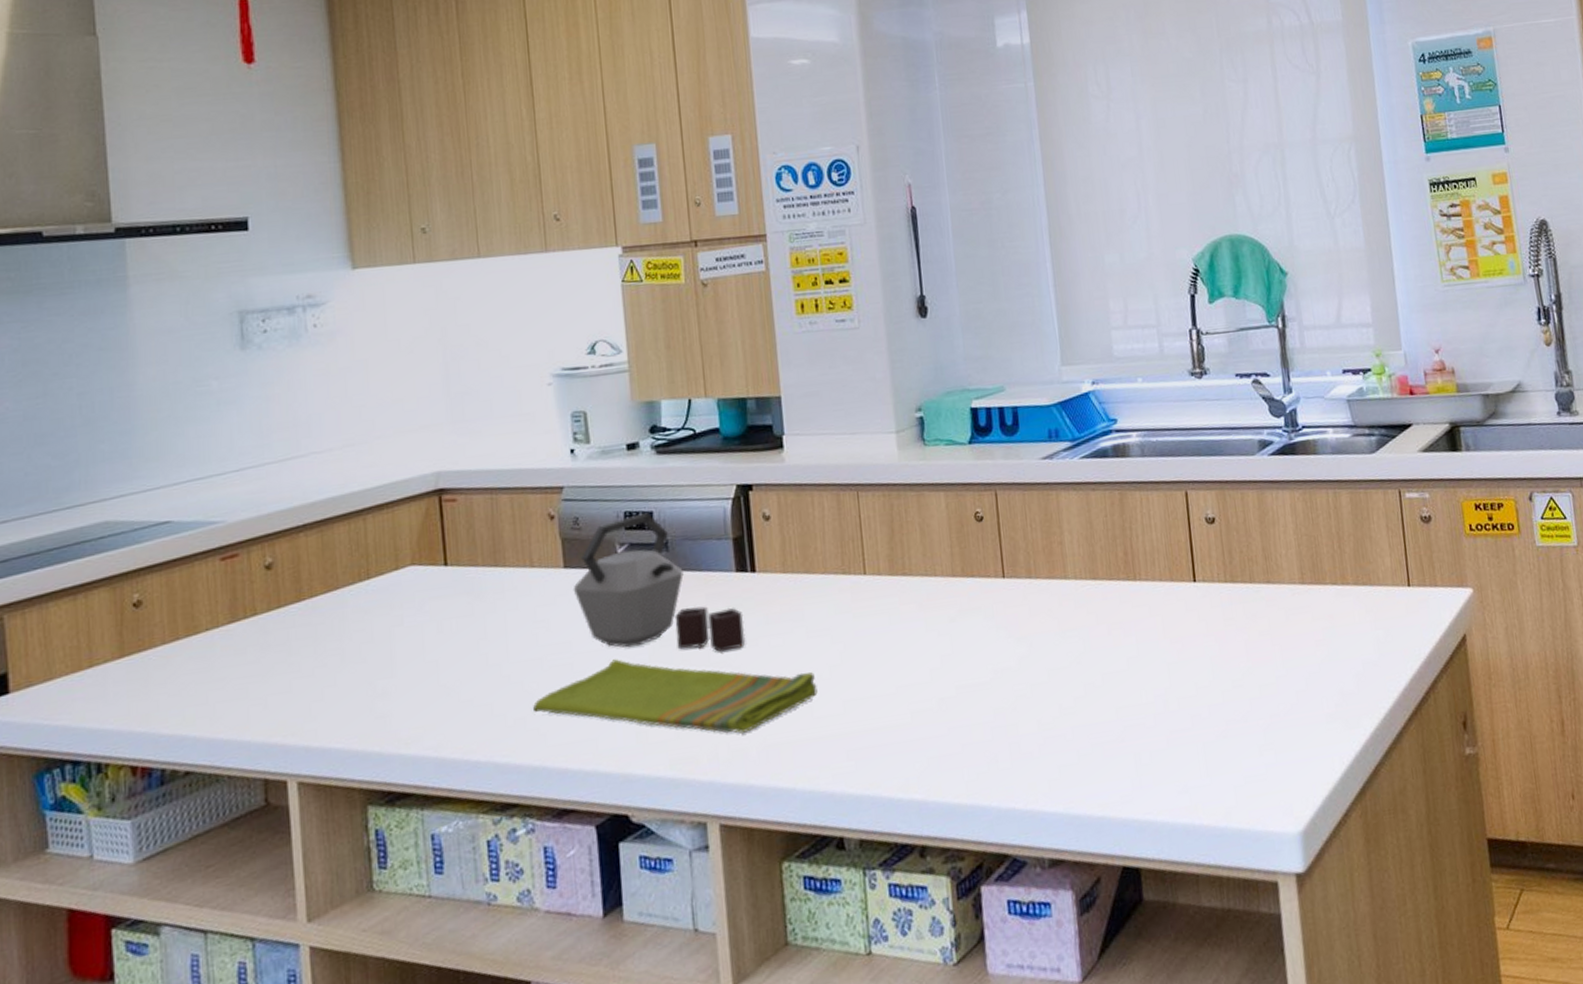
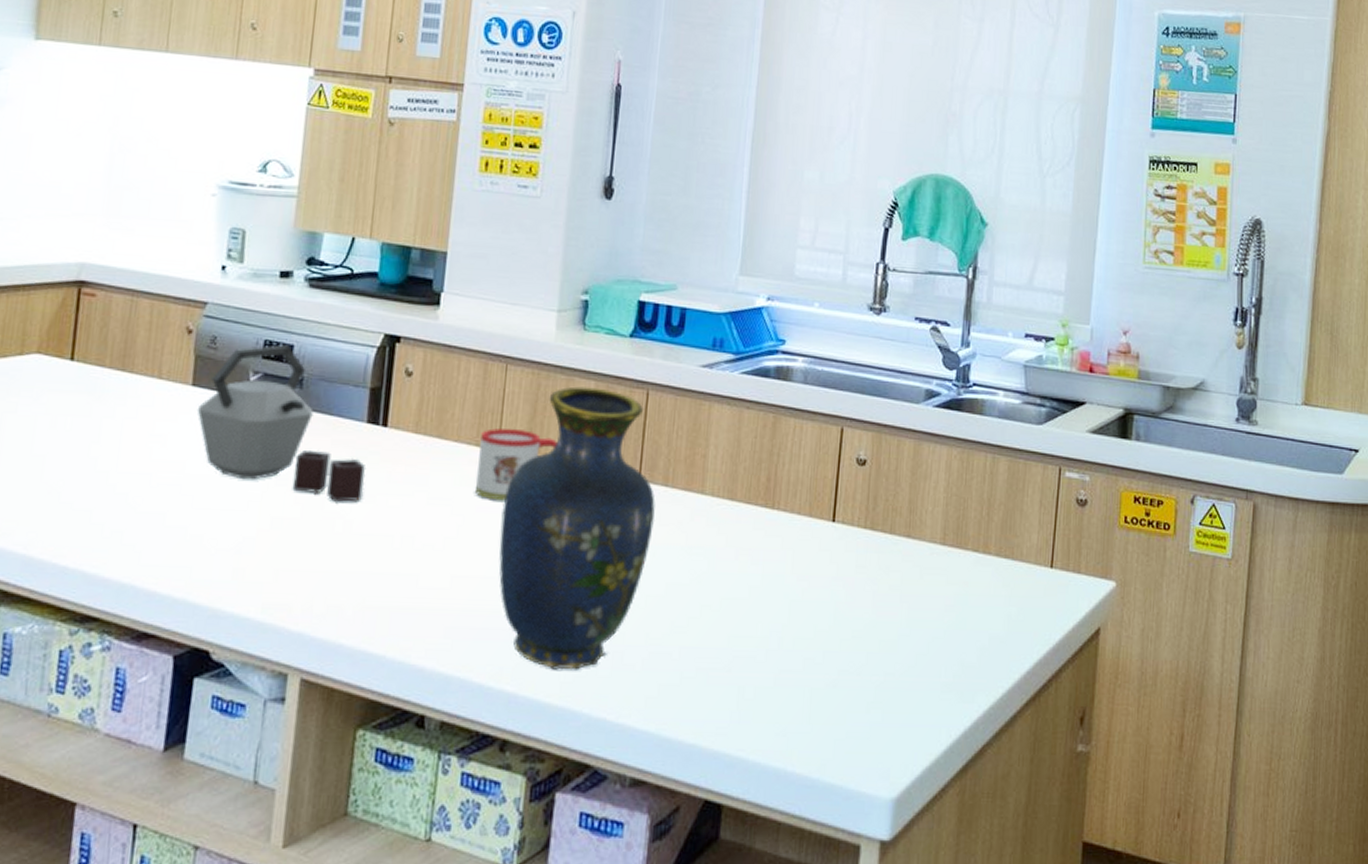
dish towel: present [533,658,818,734] -> none [133,487,428,589]
mug: none [846,549,920,622] -> present [476,428,557,501]
vase: none [879,497,1026,771] -> present [499,386,655,670]

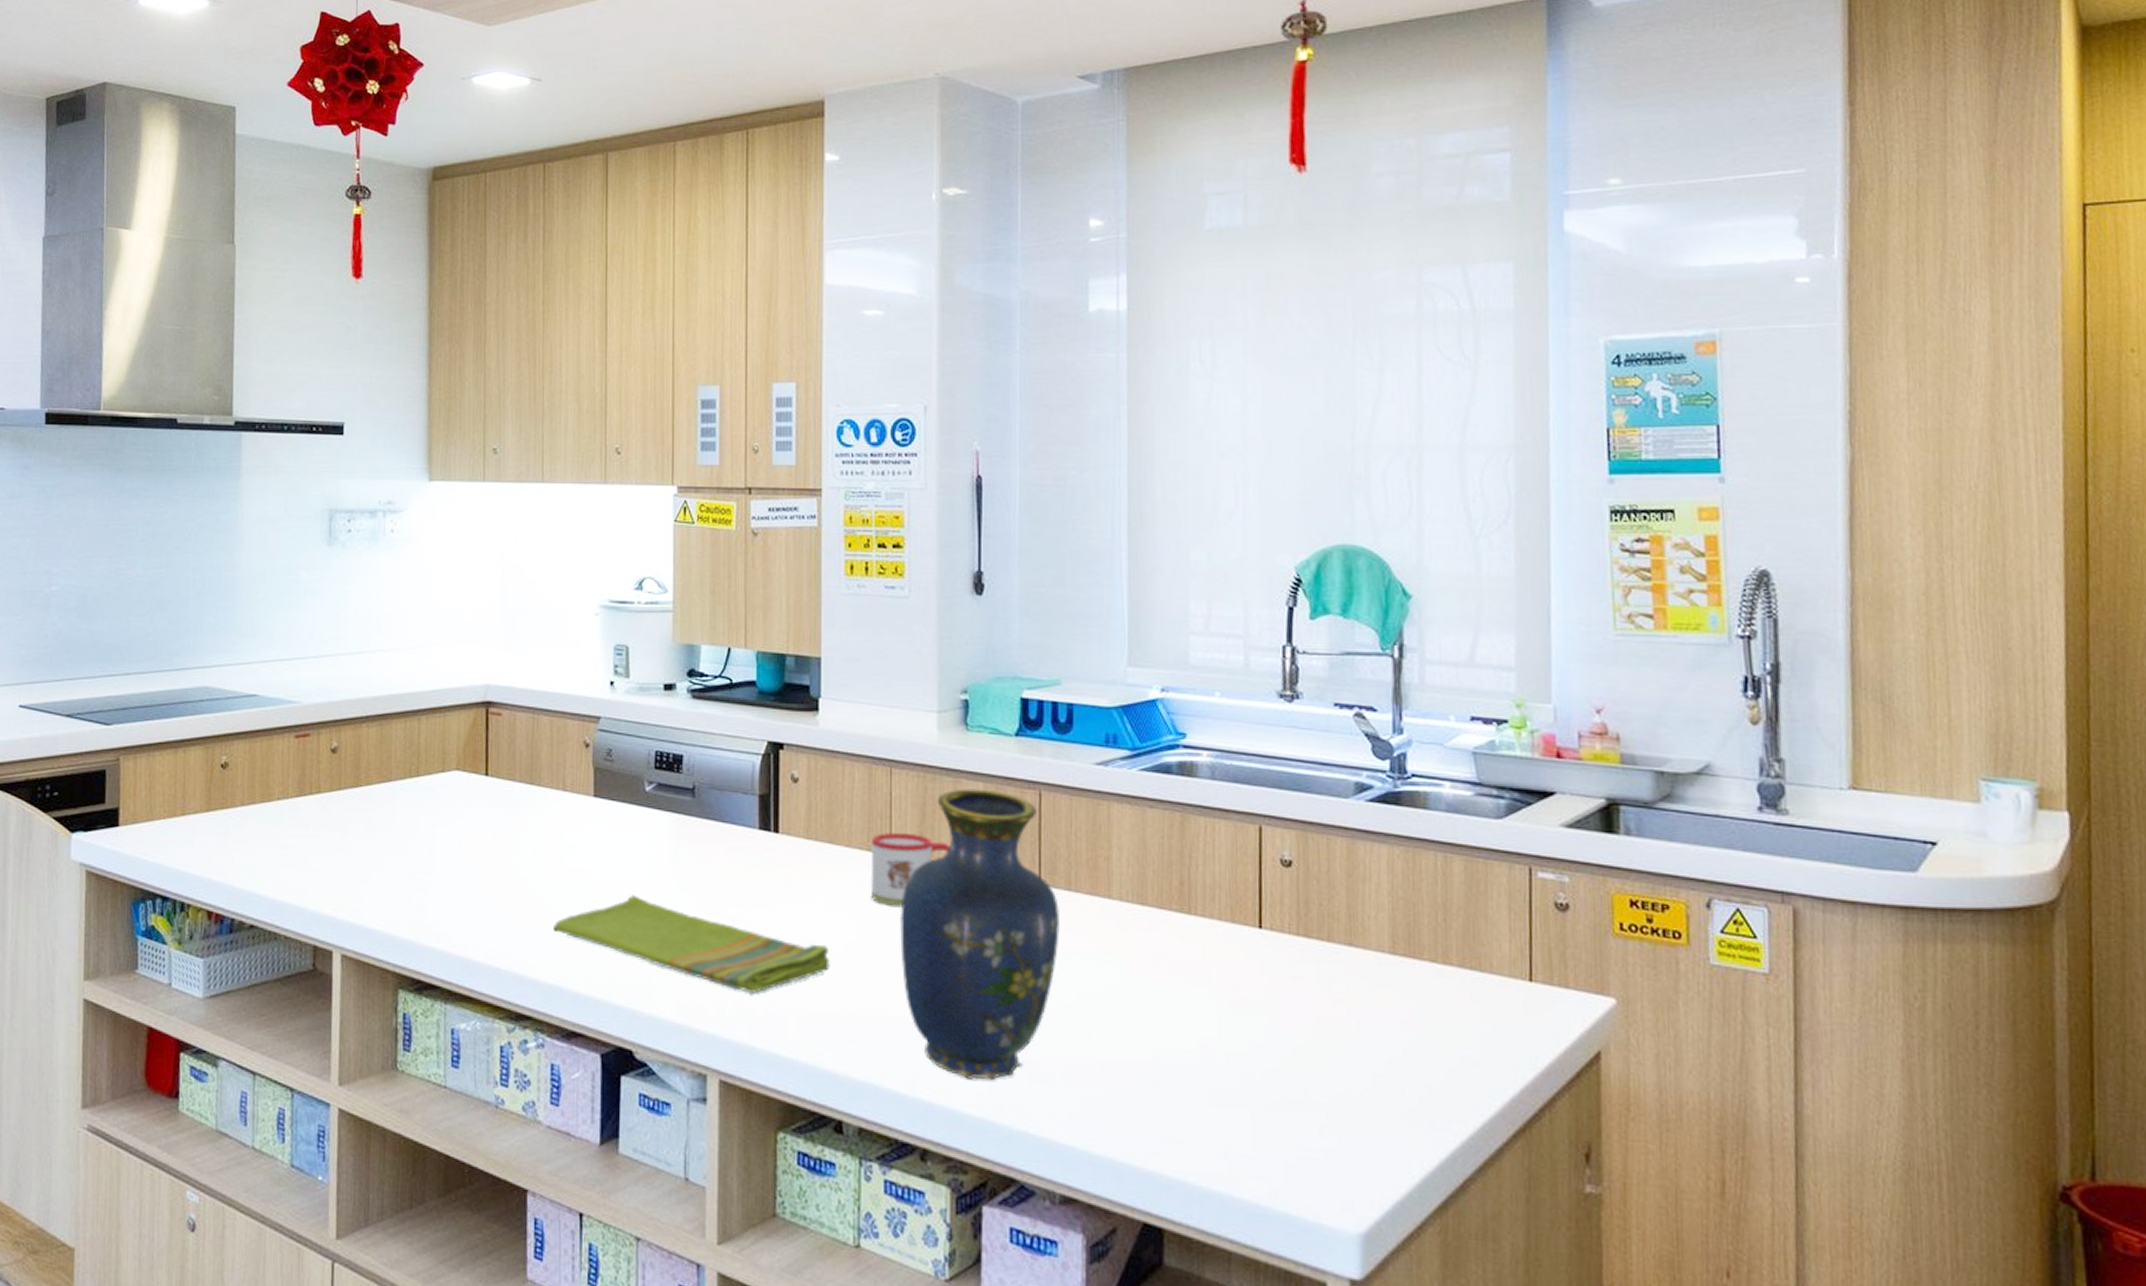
dish towel: none [133,487,428,589] -> present [553,893,830,993]
kettle: present [197,345,366,502] -> none [600,755,763,908]

